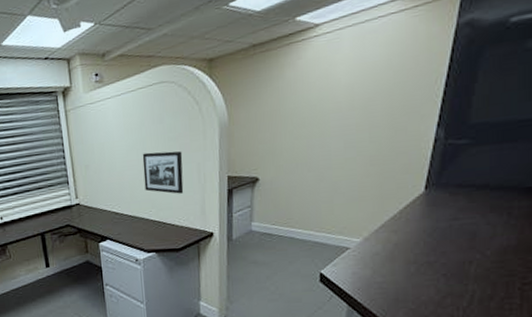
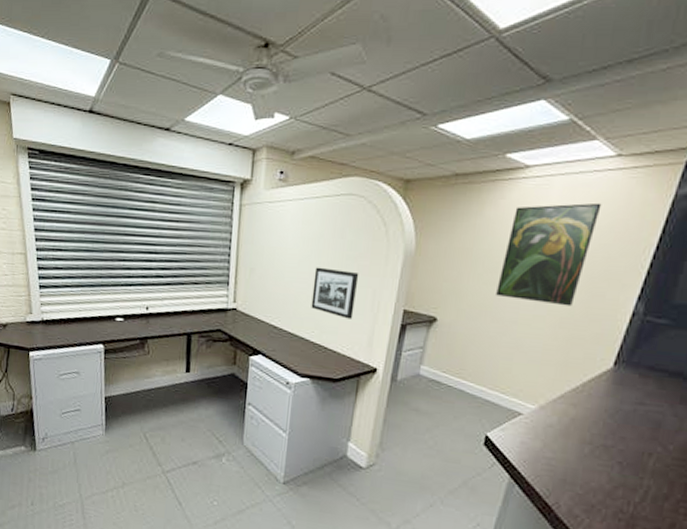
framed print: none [308,45,391,148] -> present [496,202,602,307]

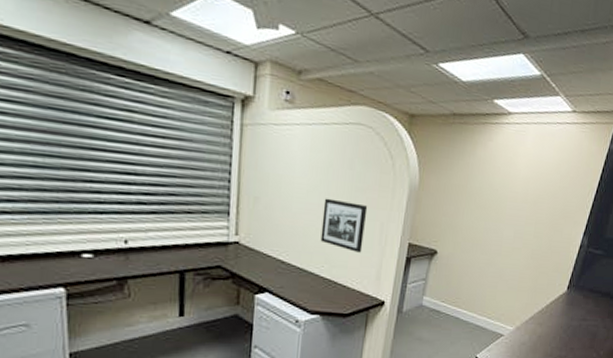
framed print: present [496,202,602,307] -> none [485,149,562,240]

